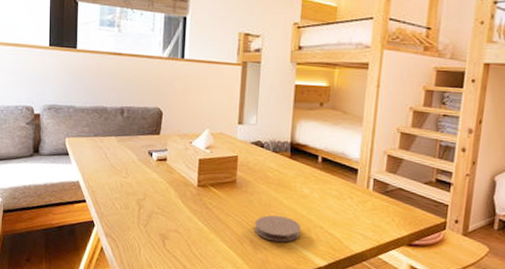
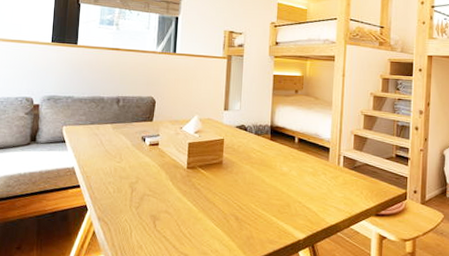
coaster: present [254,215,302,243] -> none [239,193,282,218]

